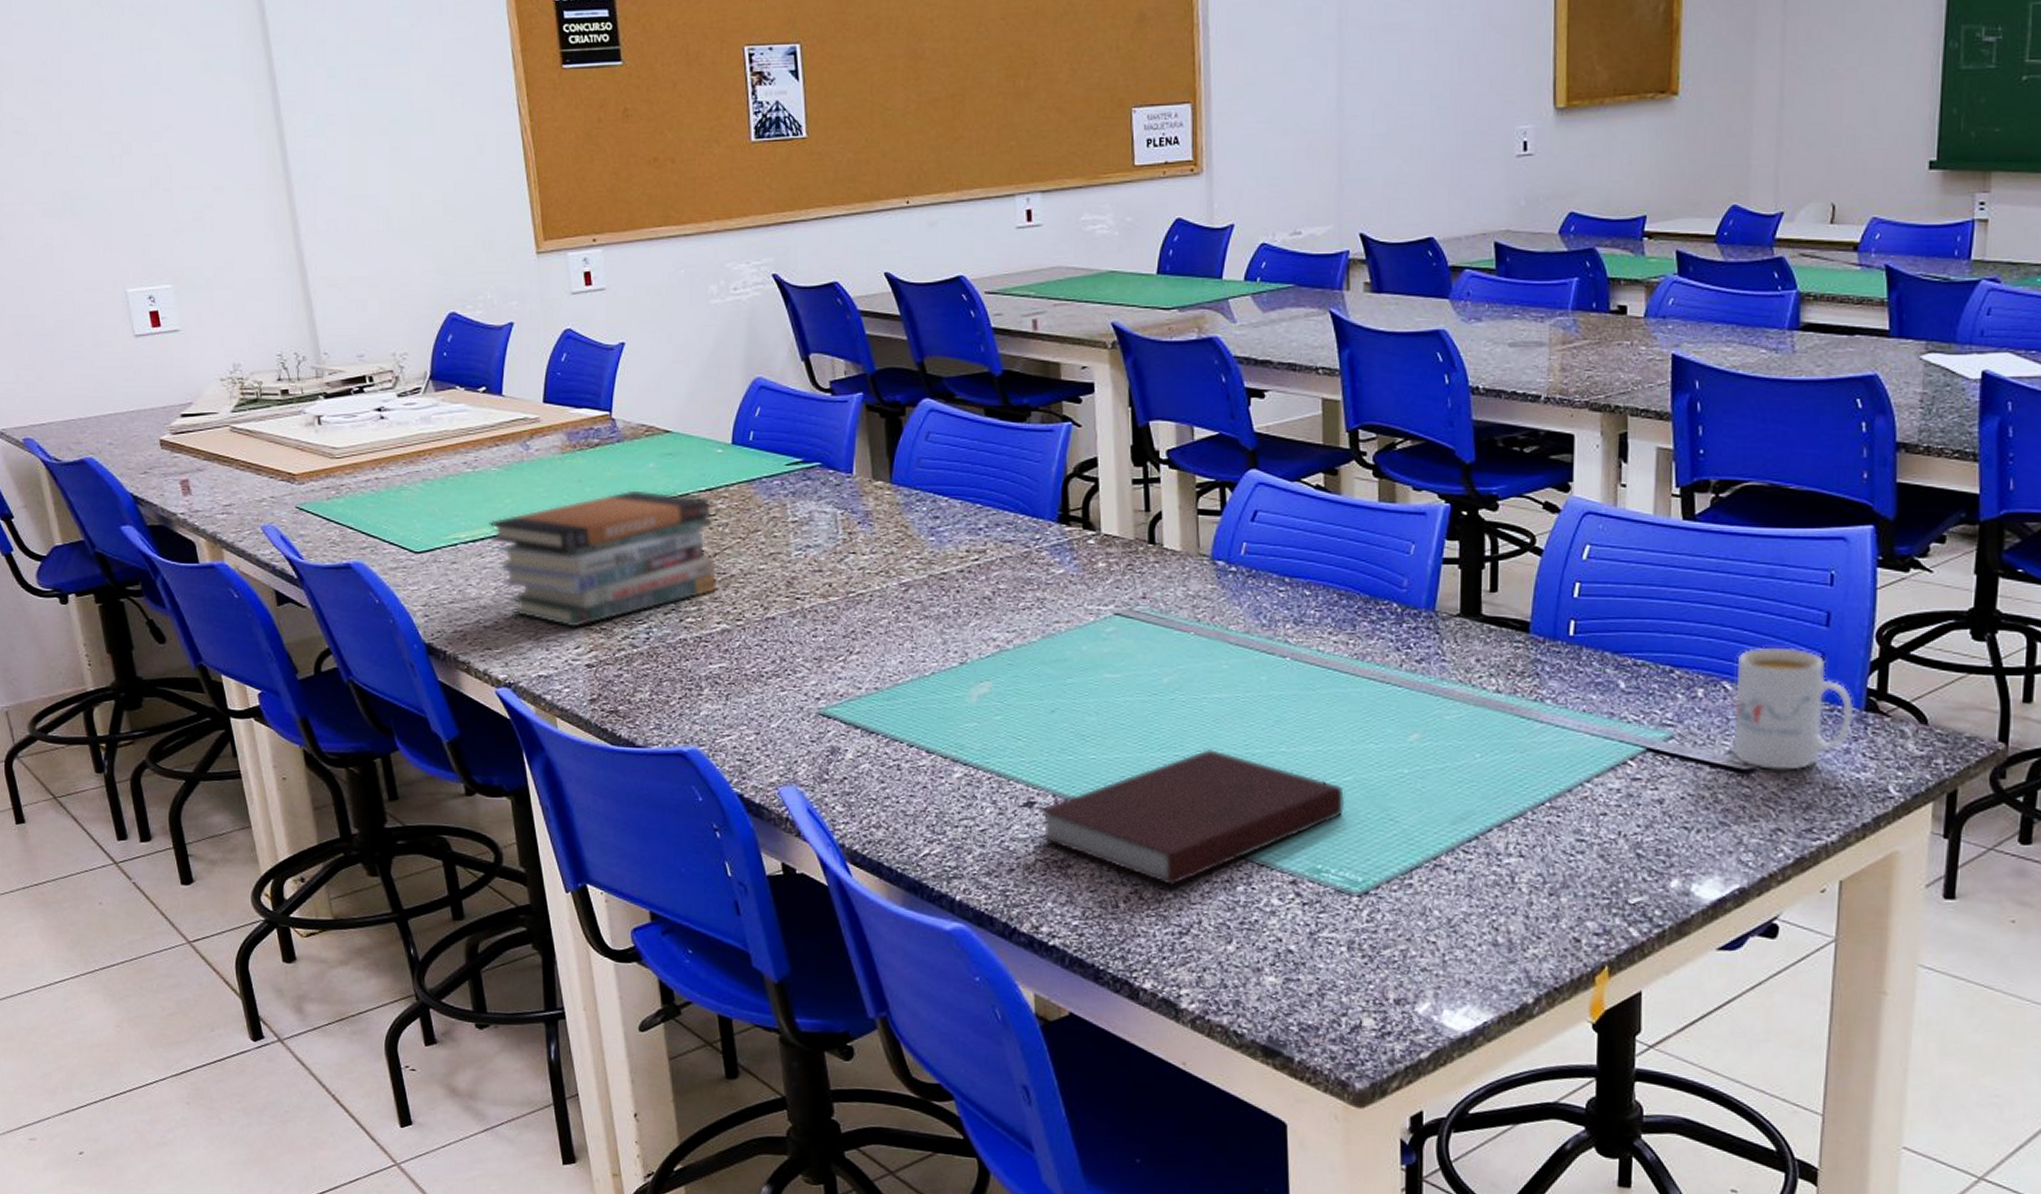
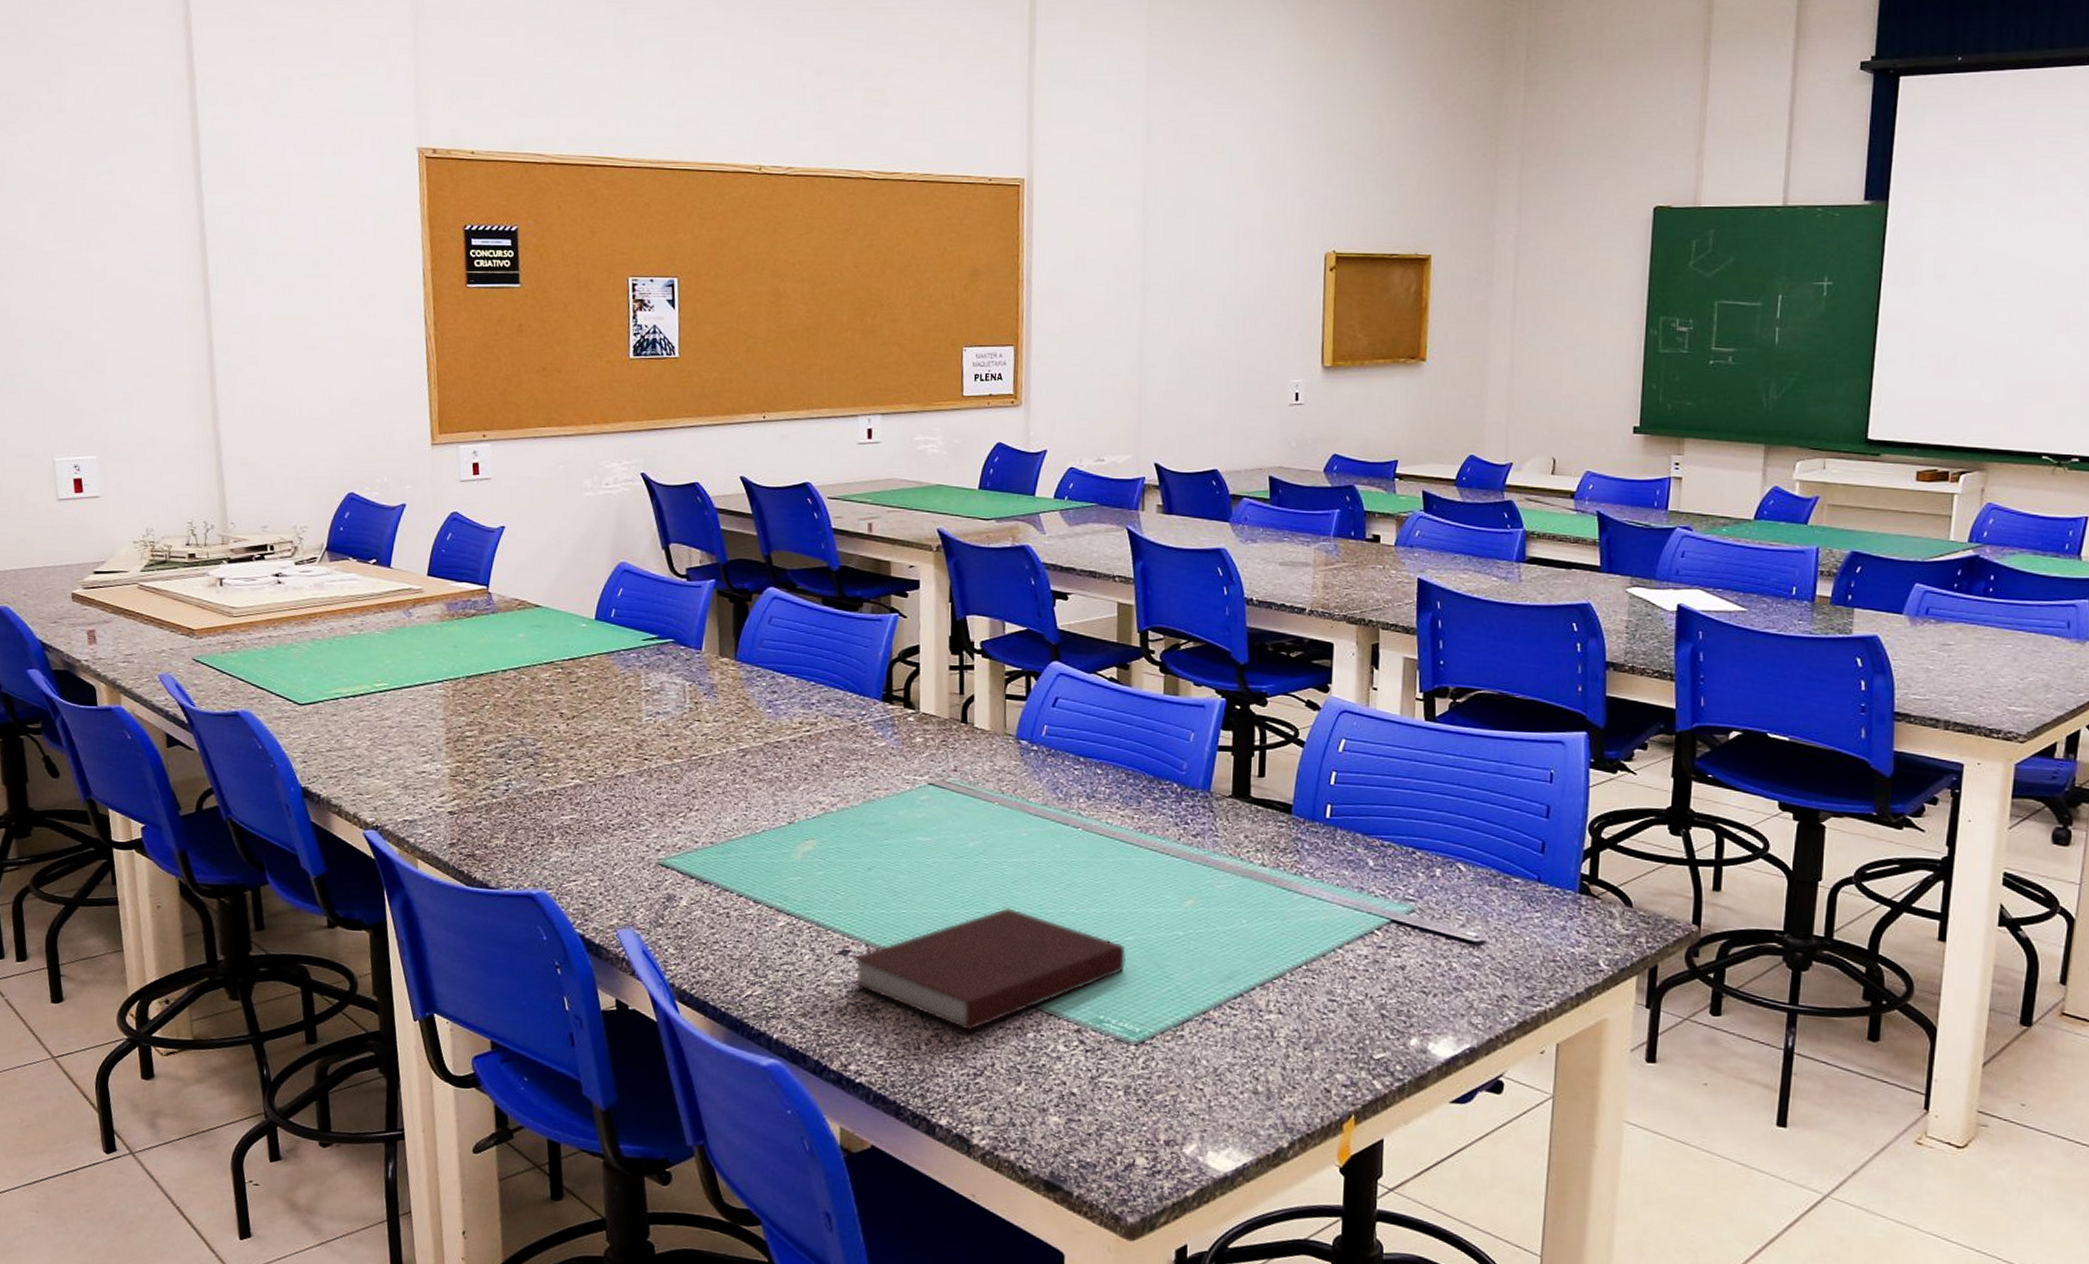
book stack: present [487,490,718,628] -> none [368,656,574,778]
mug: present [1733,647,1854,771] -> none [1466,834,1570,944]

